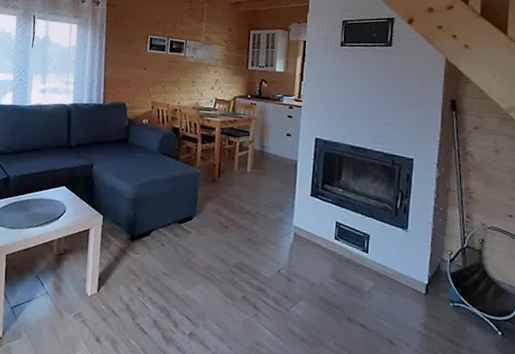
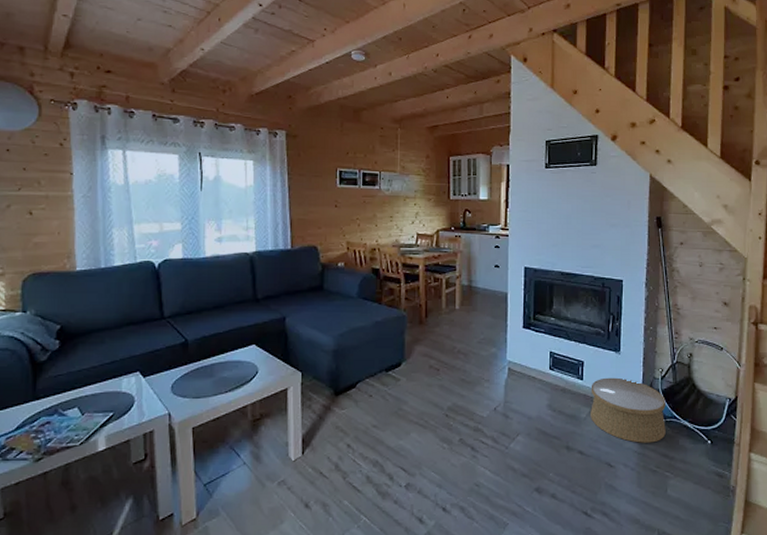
woven basket: none [374,253,454,326] -> present [591,377,666,443]

